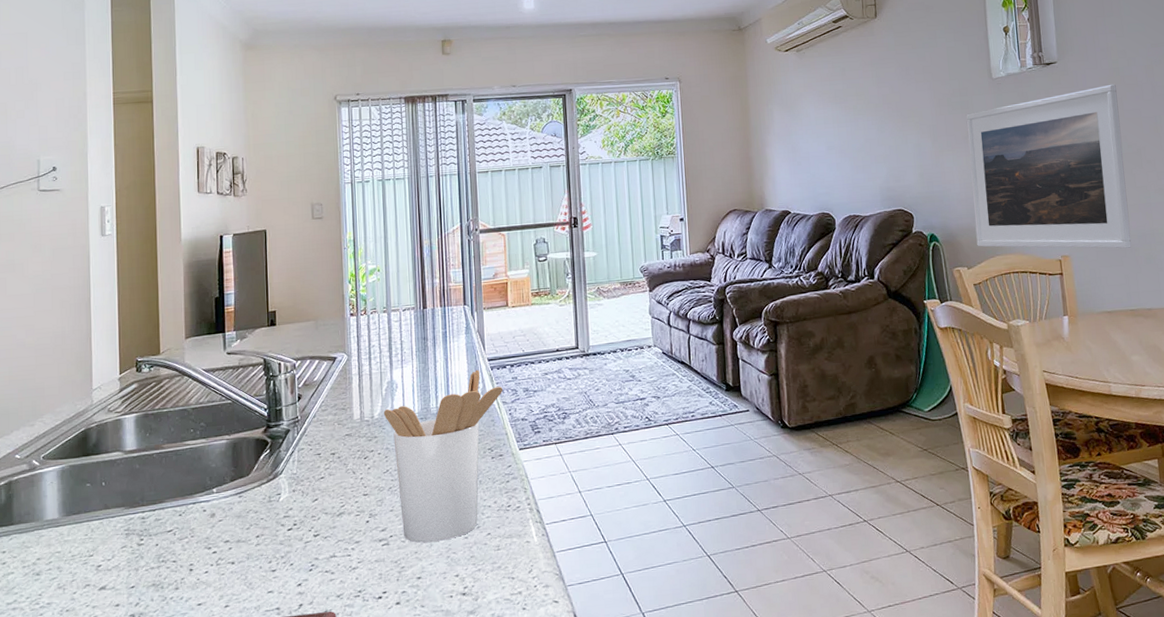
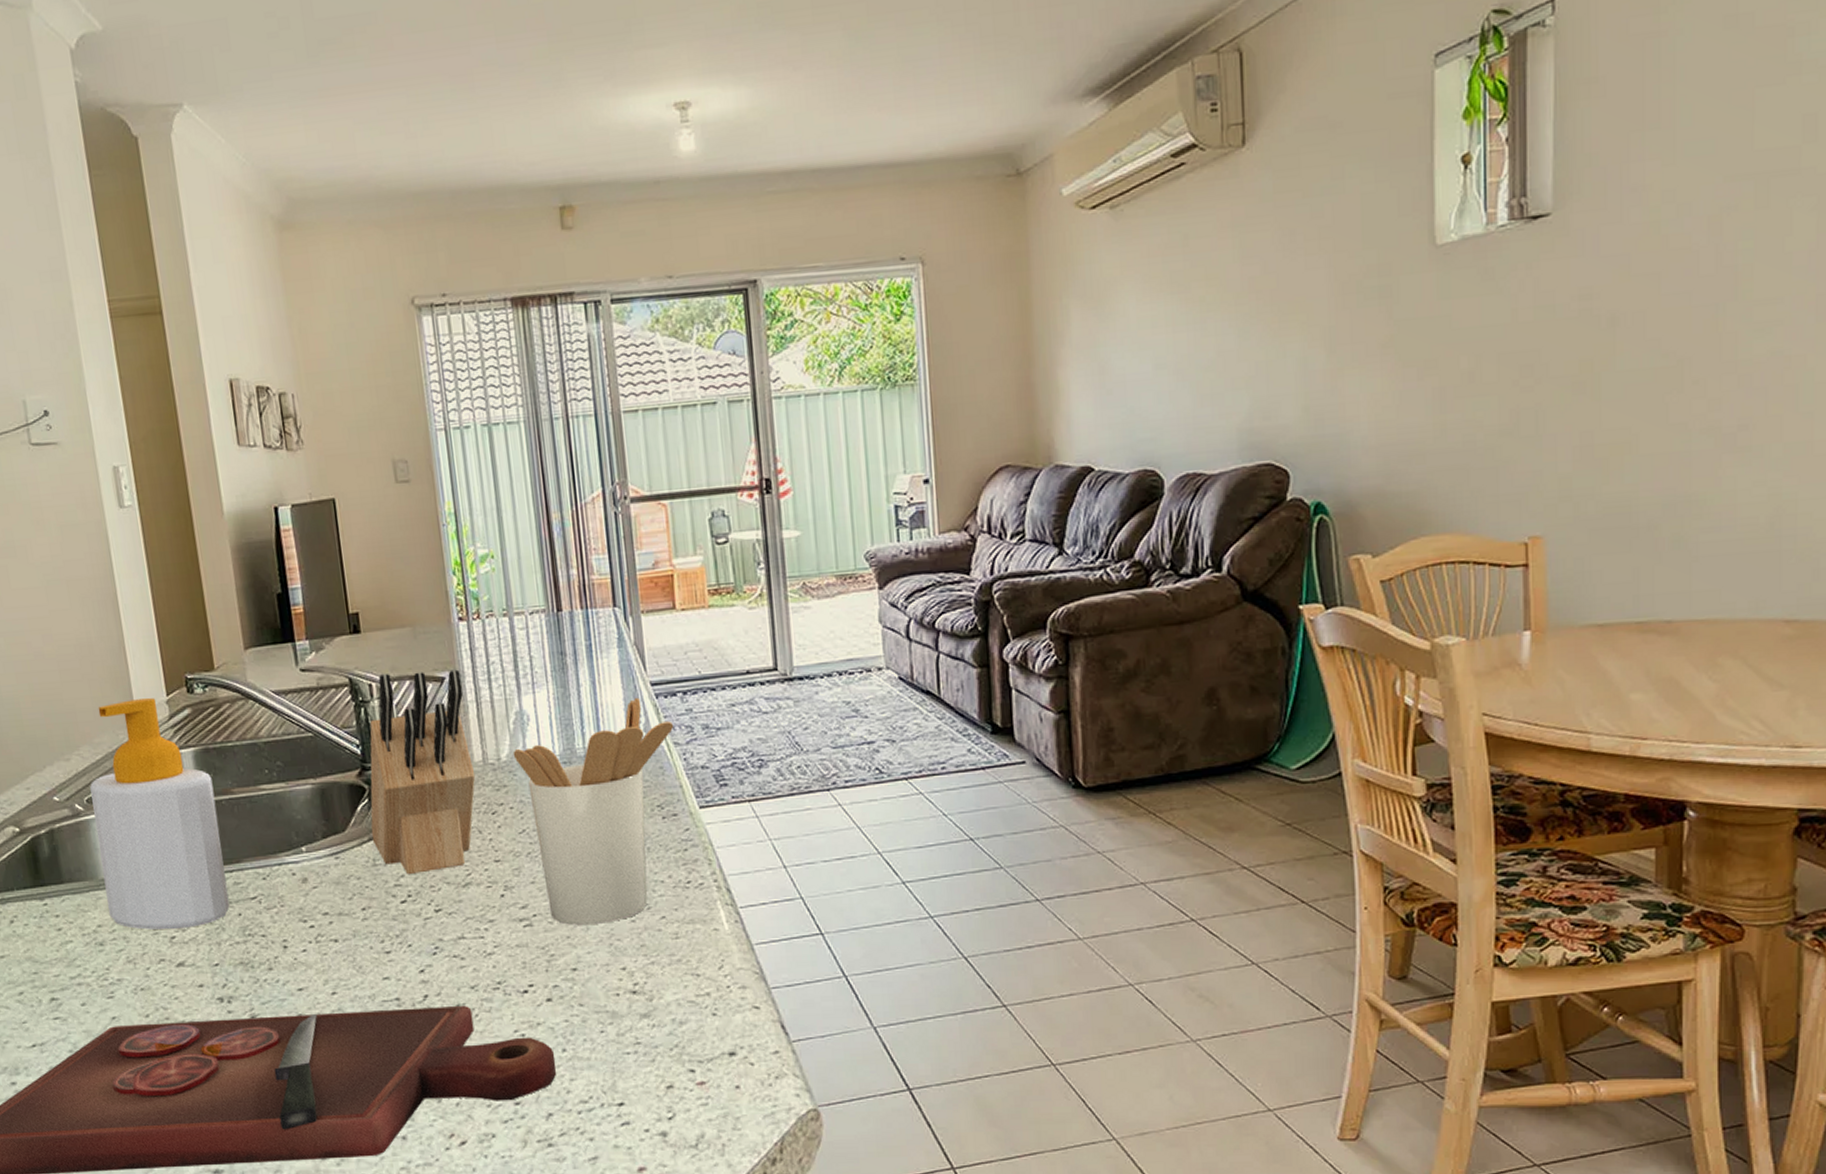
soap bottle: none [47,376,150,561] -> present [90,698,230,930]
knife block: none [269,351,354,508] -> present [369,669,476,875]
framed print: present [966,84,1132,249] -> none [1386,249,1652,526]

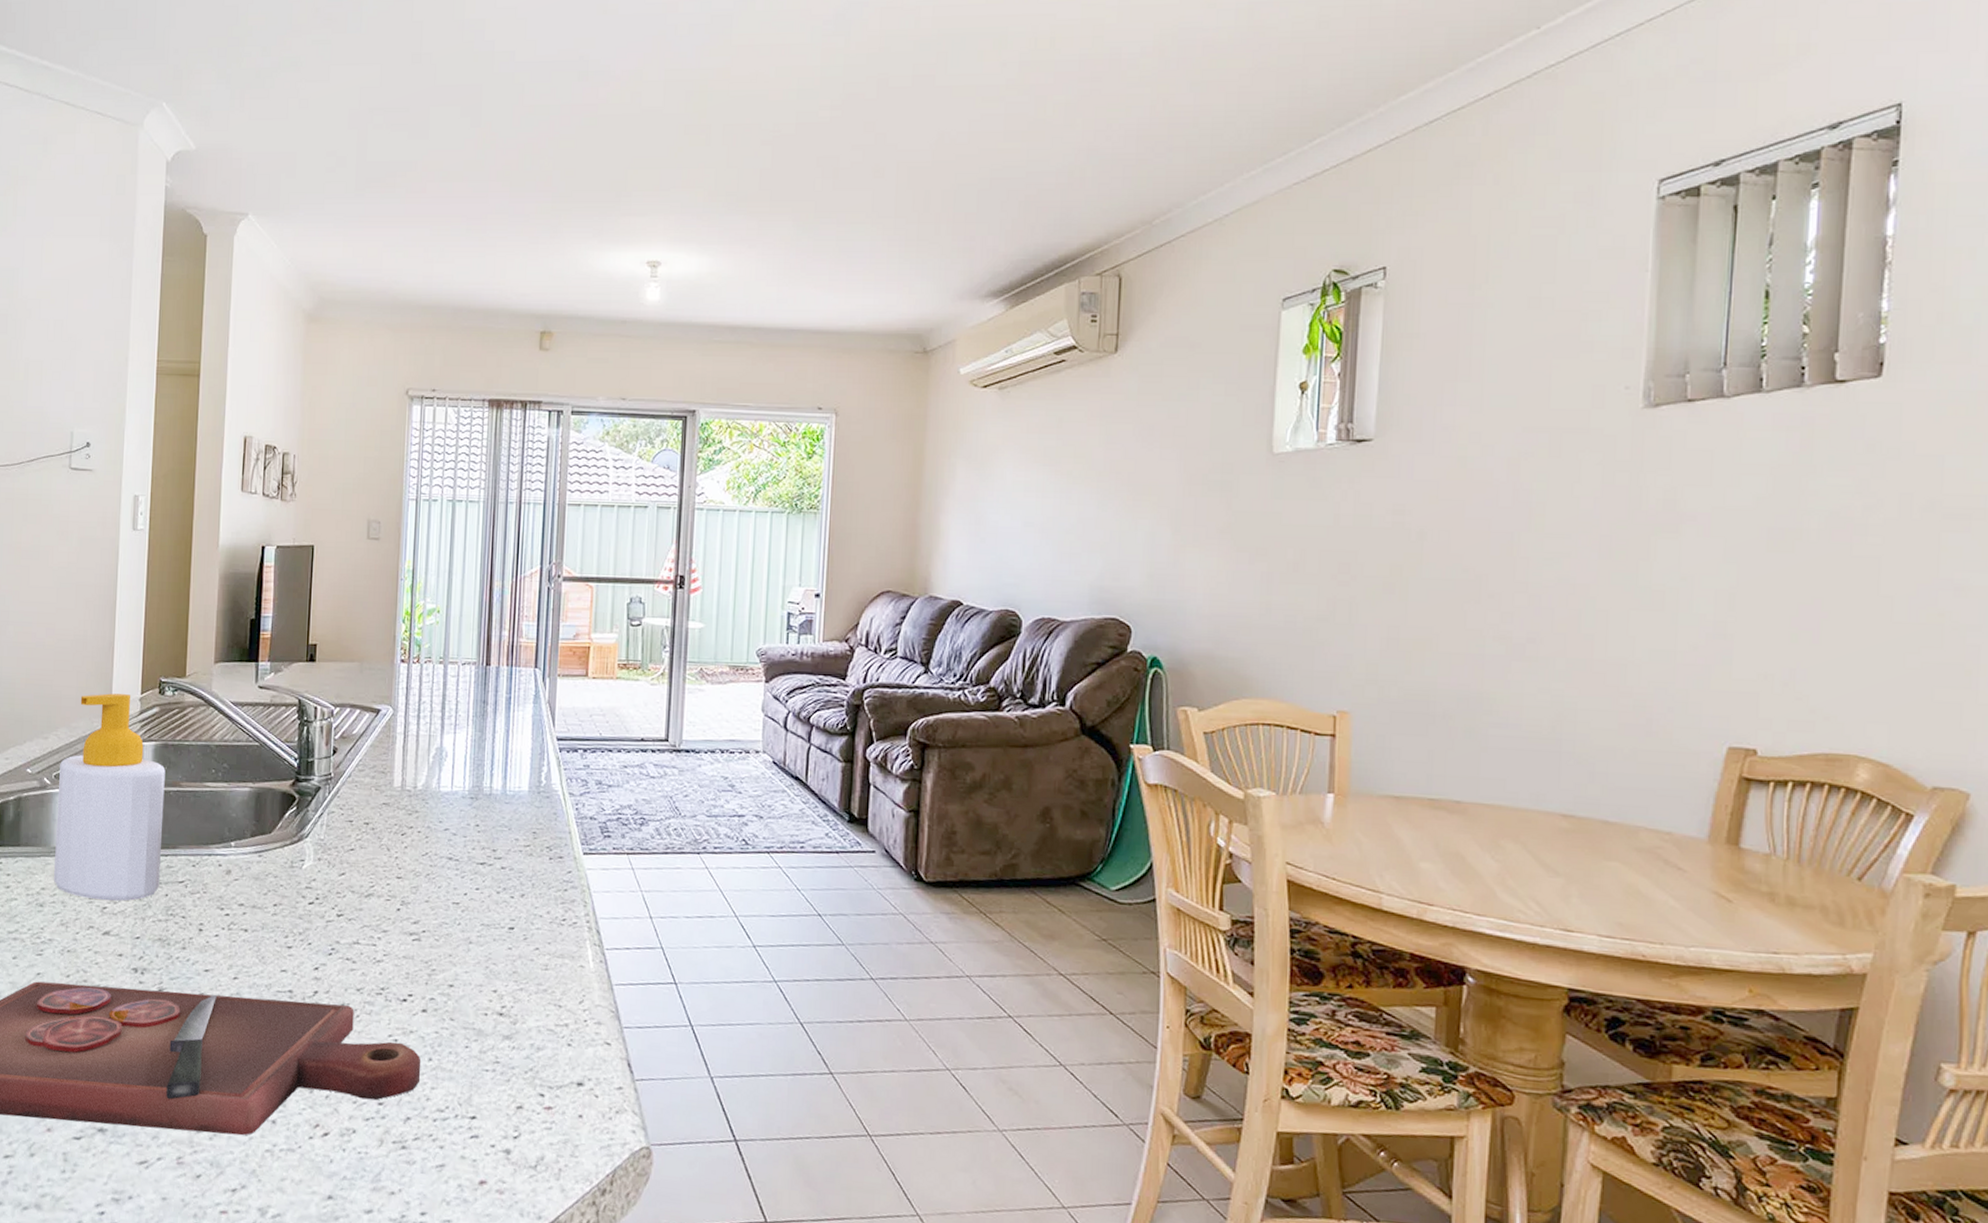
knife block: present [369,669,476,875] -> none [293,700,395,880]
utensil holder: present [513,697,673,925] -> none [428,749,571,947]

